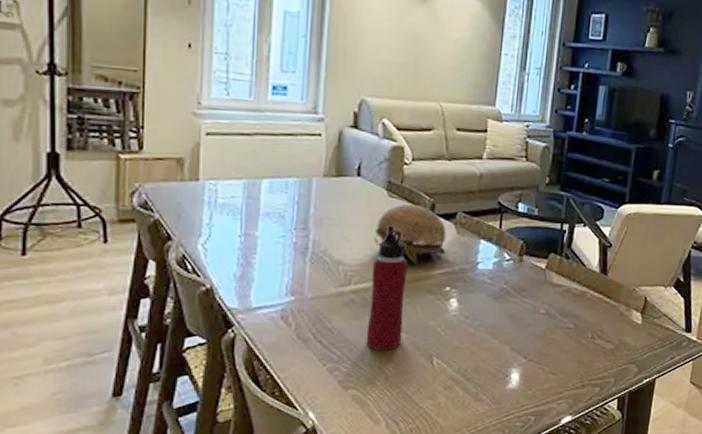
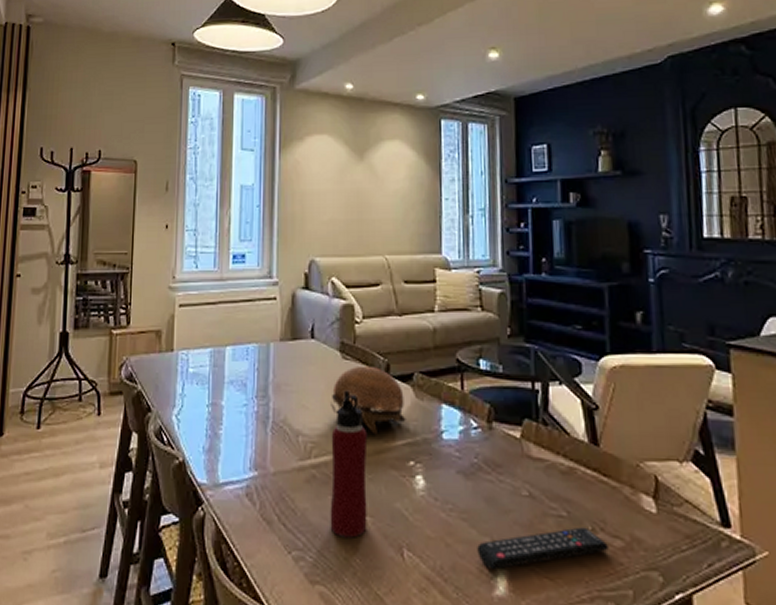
remote control: none [497,335,602,370] -> present [477,527,609,570]

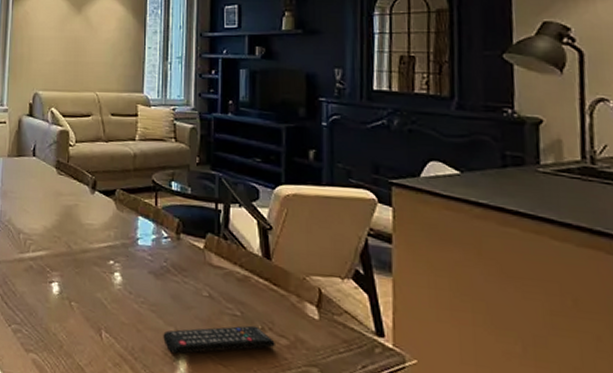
water bottle: present [330,390,368,538] -> none [43,199,76,318]
decorative bowl: present [331,365,406,435] -> none [47,180,108,237]

